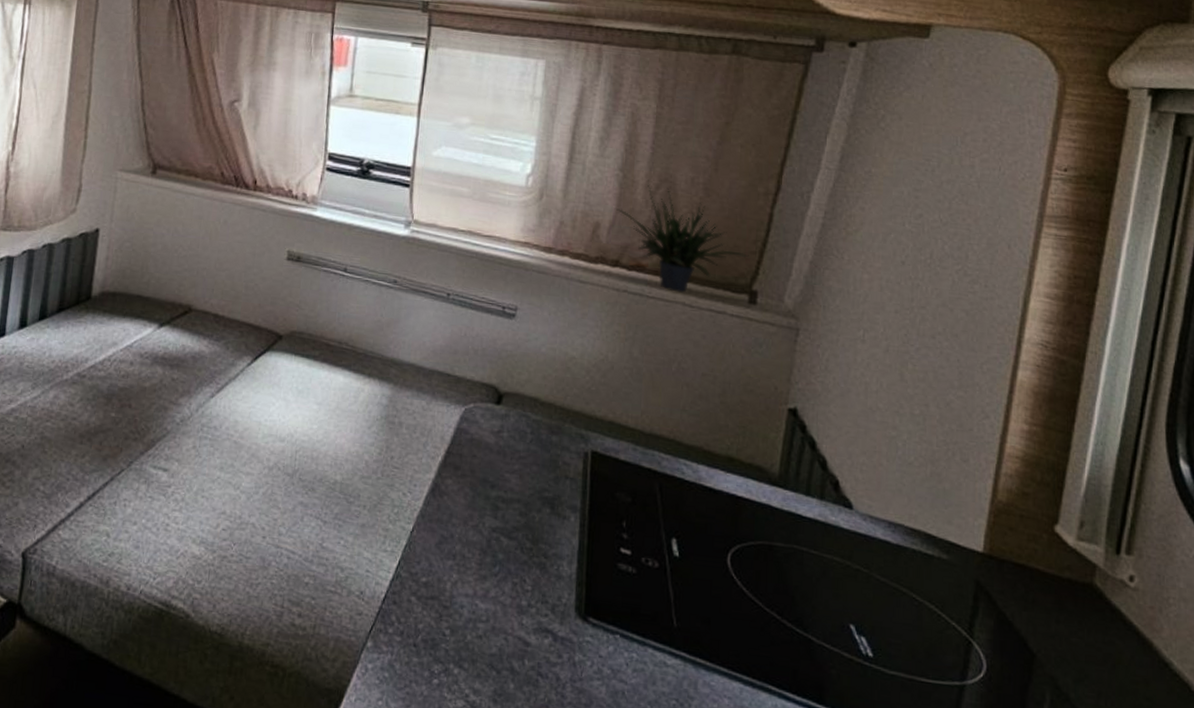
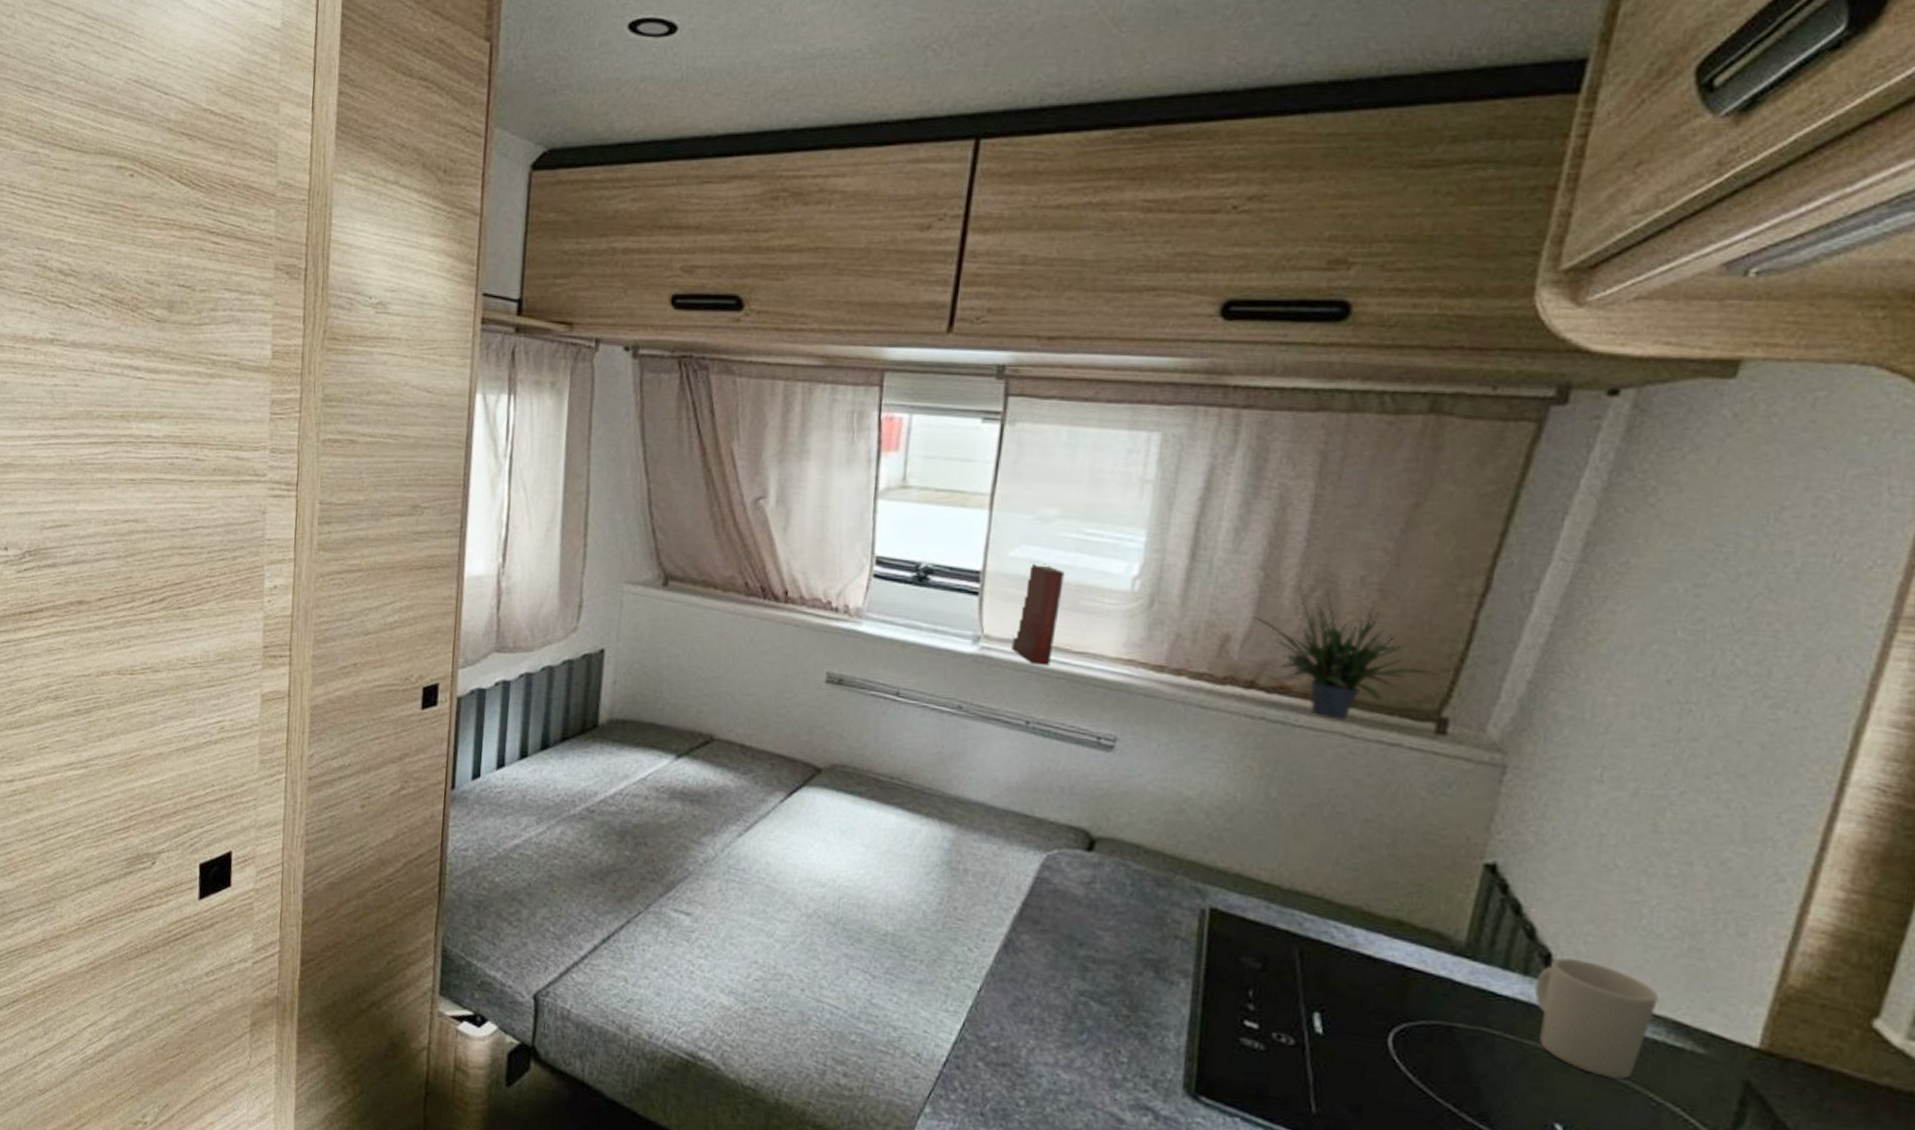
book: none [435,160,476,248] -> present [1011,561,1065,667]
mug: none [829,484,914,584] -> present [1534,957,1659,1079]

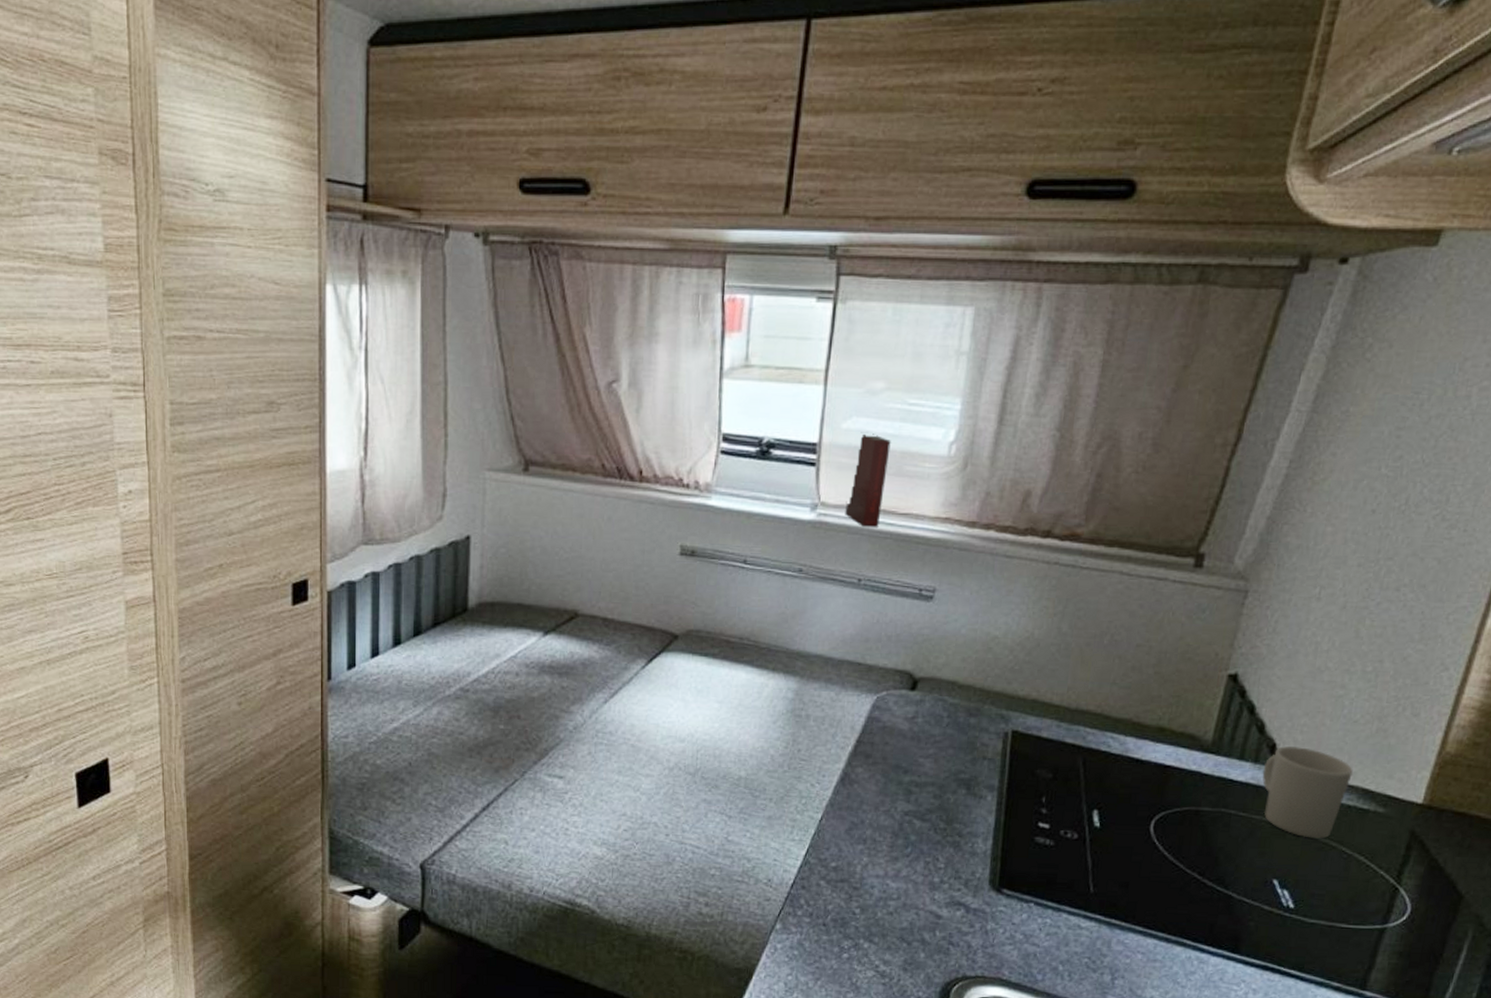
potted plant: present [1251,580,1440,721] -> none [1048,438,1199,561]

